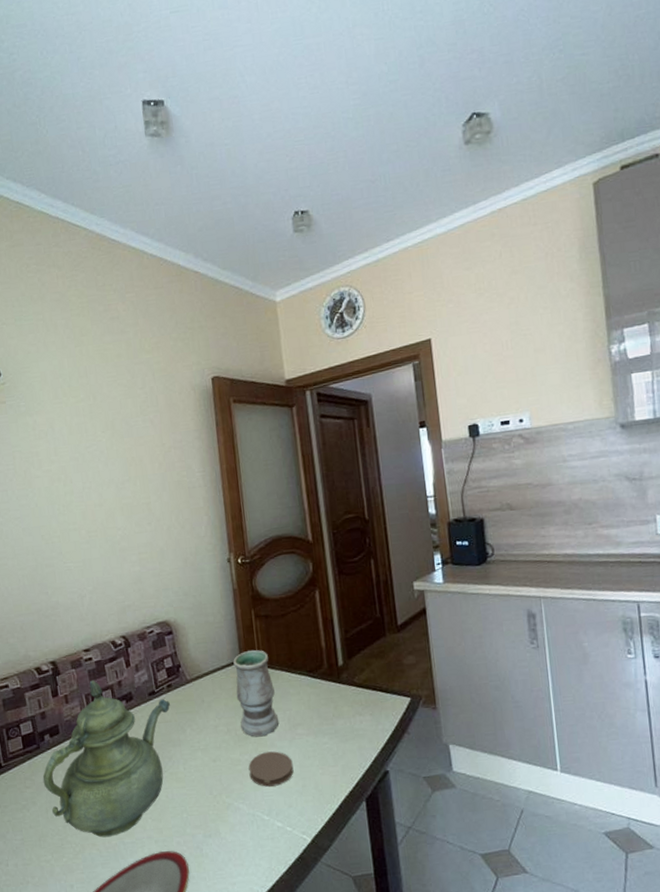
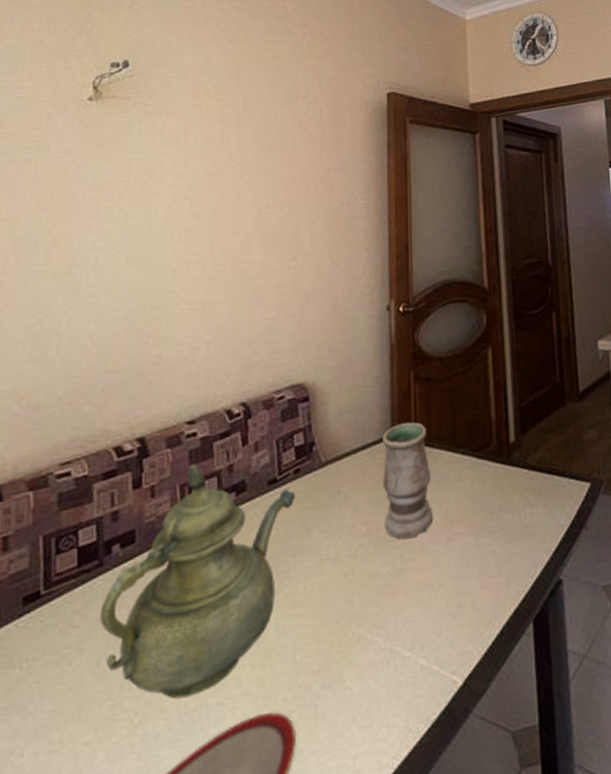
coaster: present [248,751,294,787] -> none [390,558,447,609]

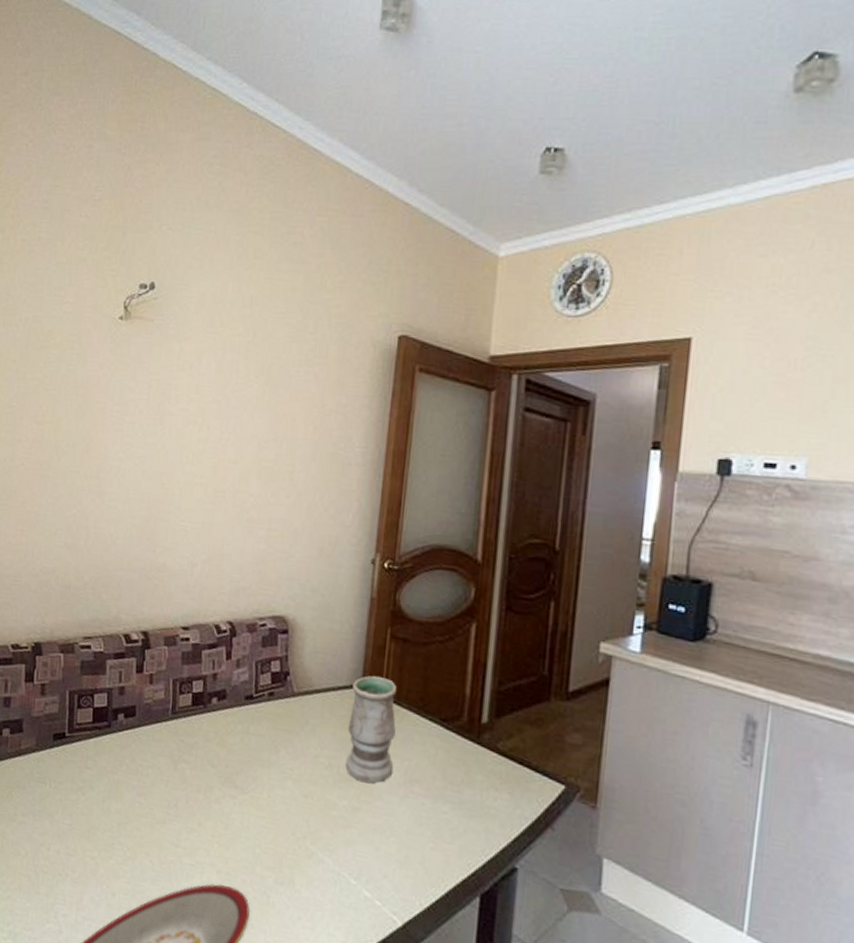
teapot: present [99,463,295,700] -> none [106,664,268,852]

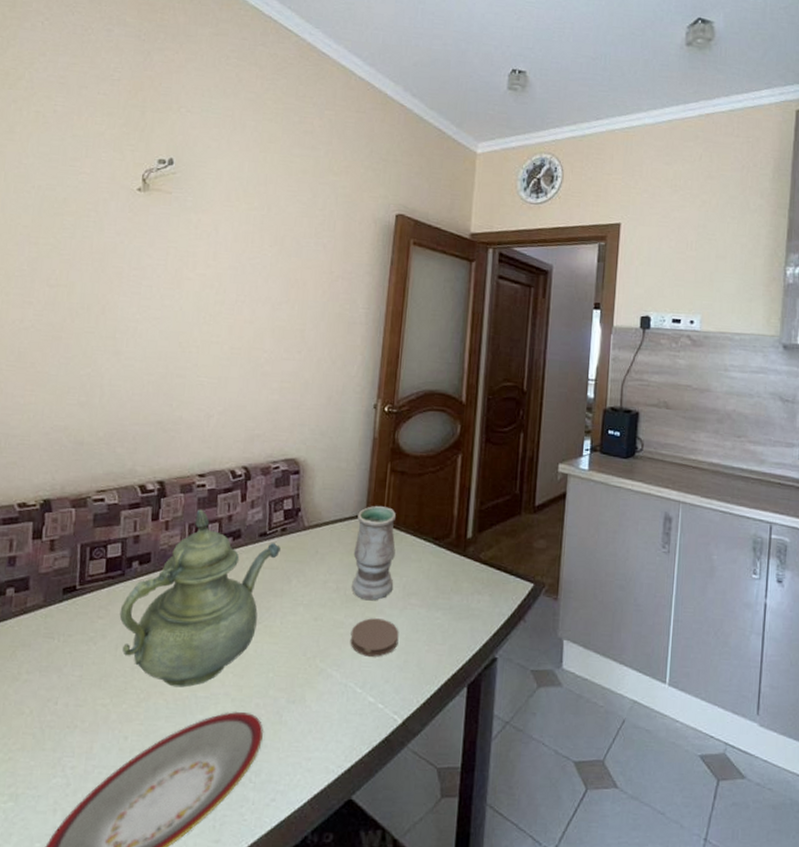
teapot: none [106,664,268,852] -> present [119,509,280,688]
coaster: none [343,802,400,848] -> present [350,618,399,657]

